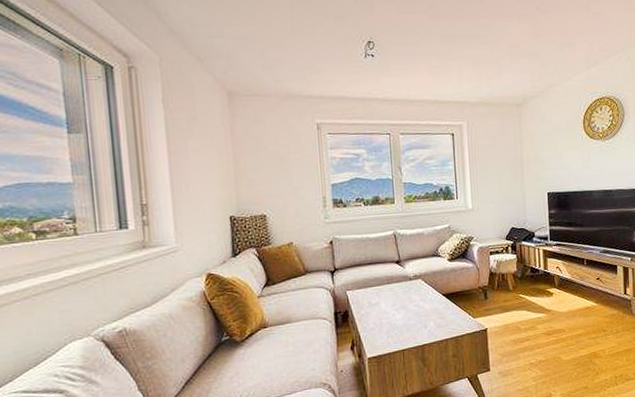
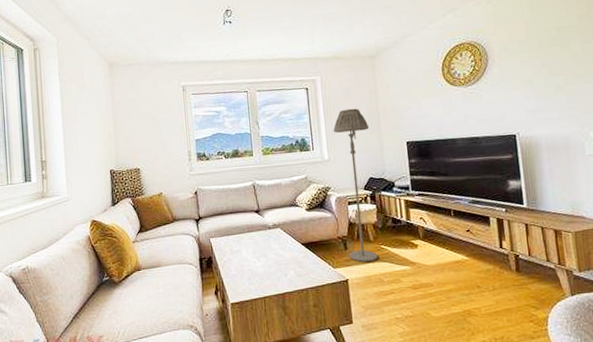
floor lamp: none [477,157,516,311] -> present [333,108,378,262]

